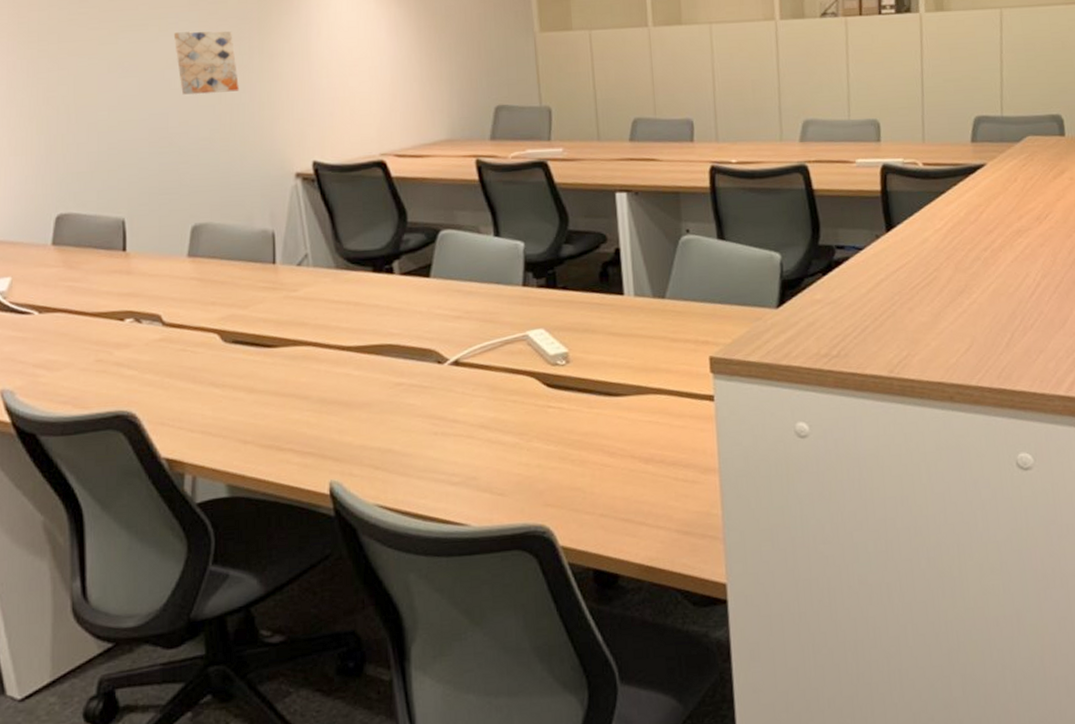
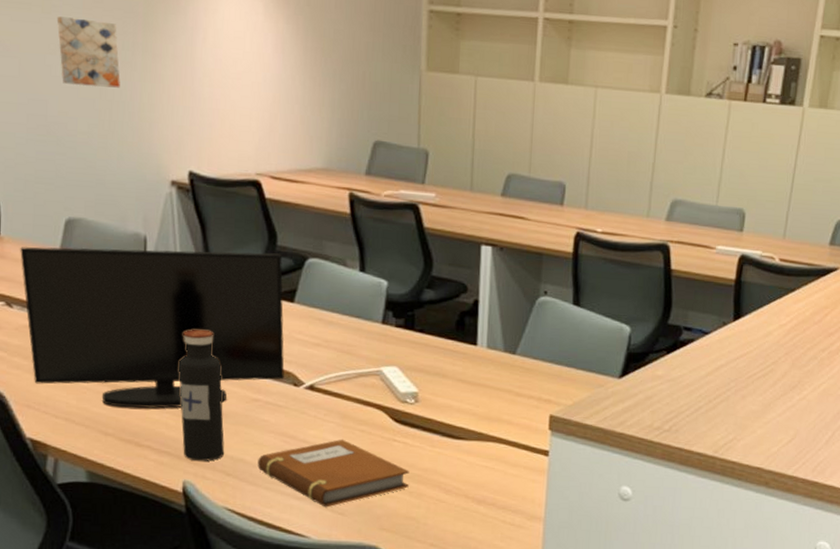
monitor: none [147,230,427,412] -> present [20,247,285,408]
water bottle: none [316,318,371,458] -> present [178,329,225,461]
notebook: none [407,413,570,490] -> present [257,439,410,508]

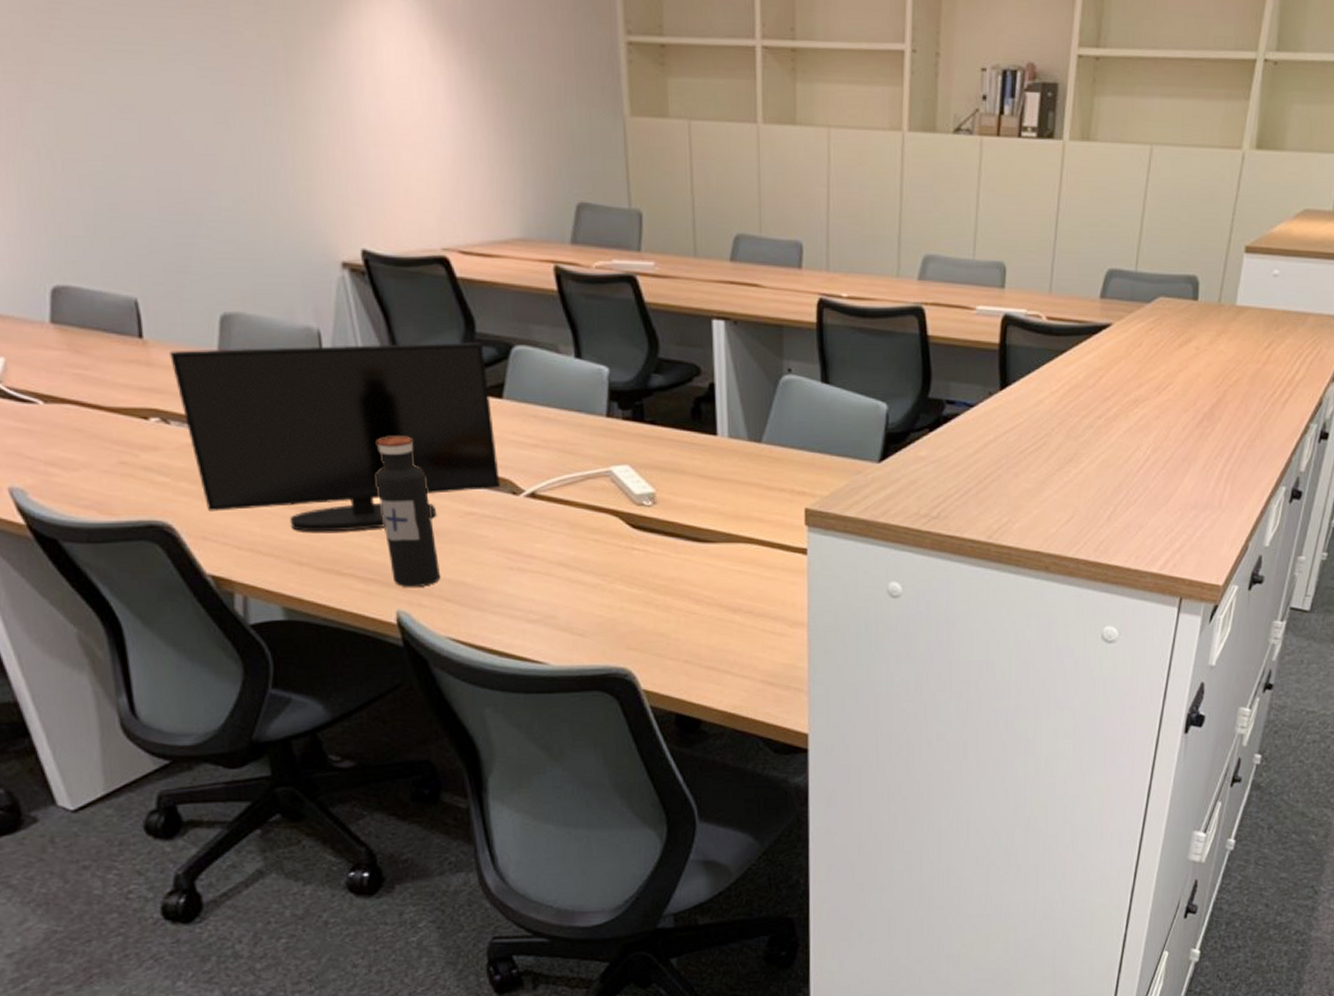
wall art: present [56,16,120,88] -> none [177,66,266,153]
notebook: present [257,439,410,508] -> none [480,551,654,629]

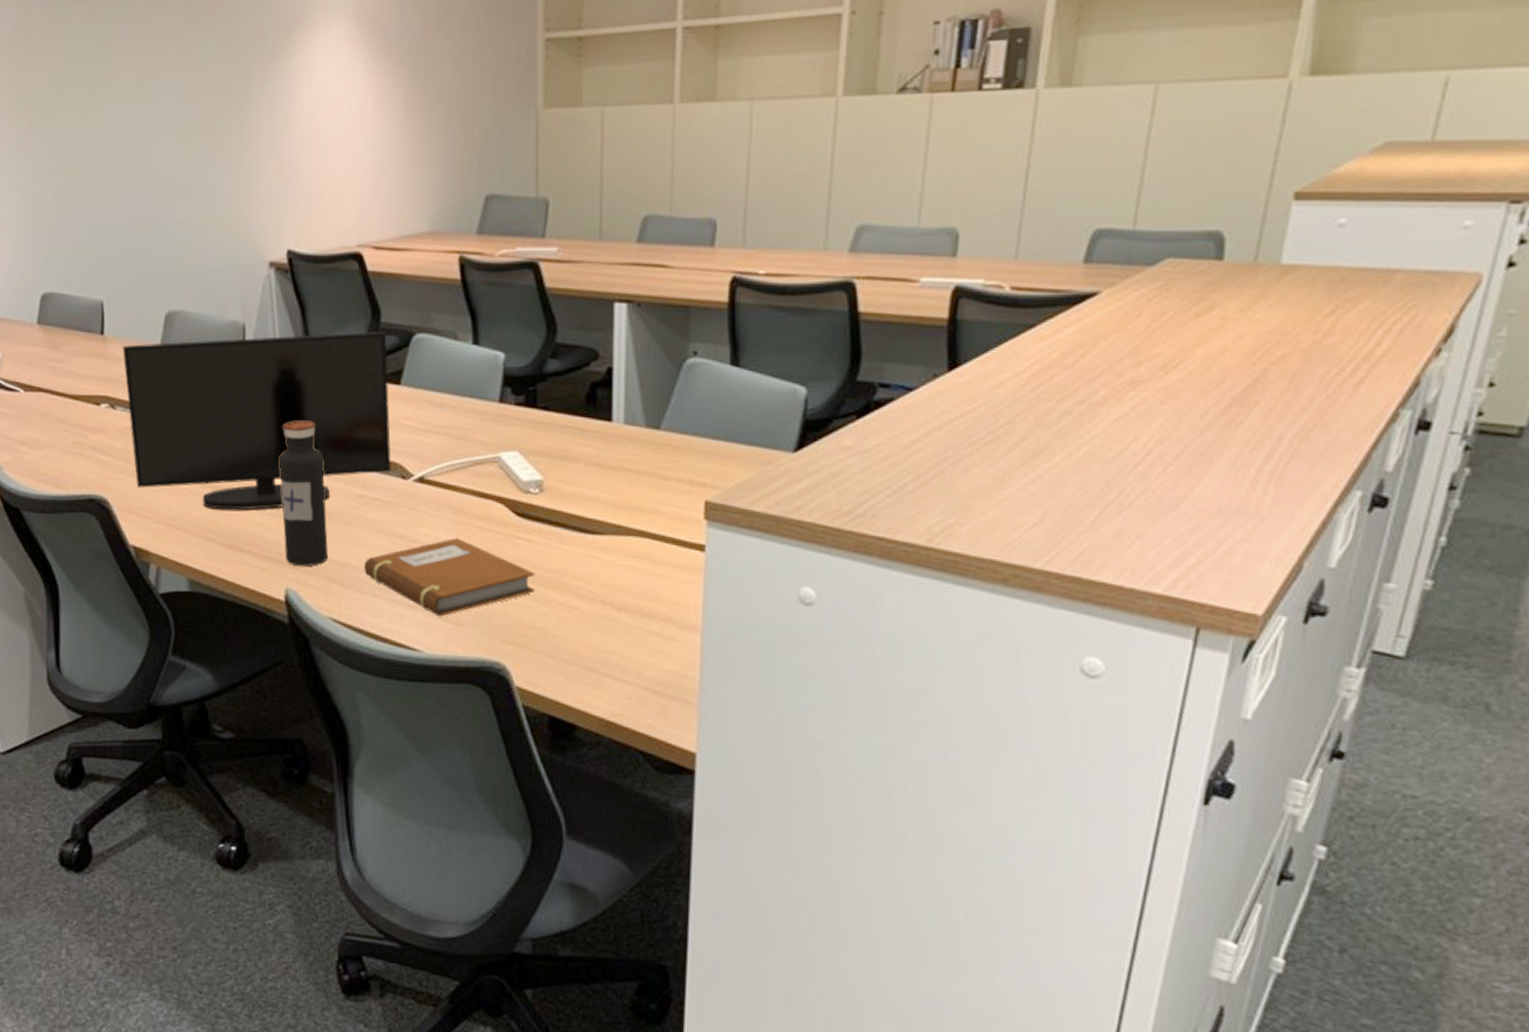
notebook: none [480,551,654,629] -> present [364,537,535,617]

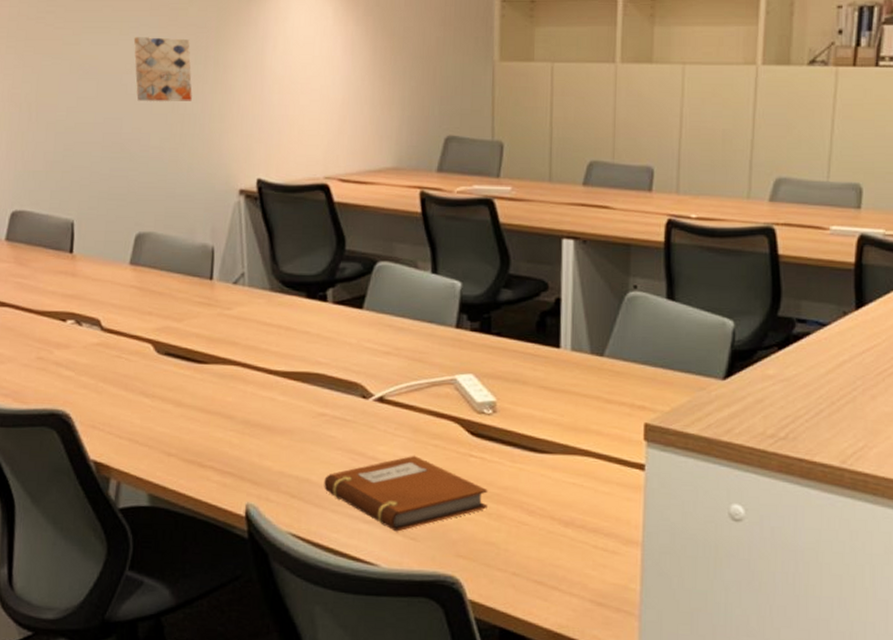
monitor: present [122,331,392,510] -> none [91,258,353,427]
wall art: none [155,102,218,172] -> present [133,37,192,101]
water bottle: present [279,421,329,566] -> none [243,341,290,482]

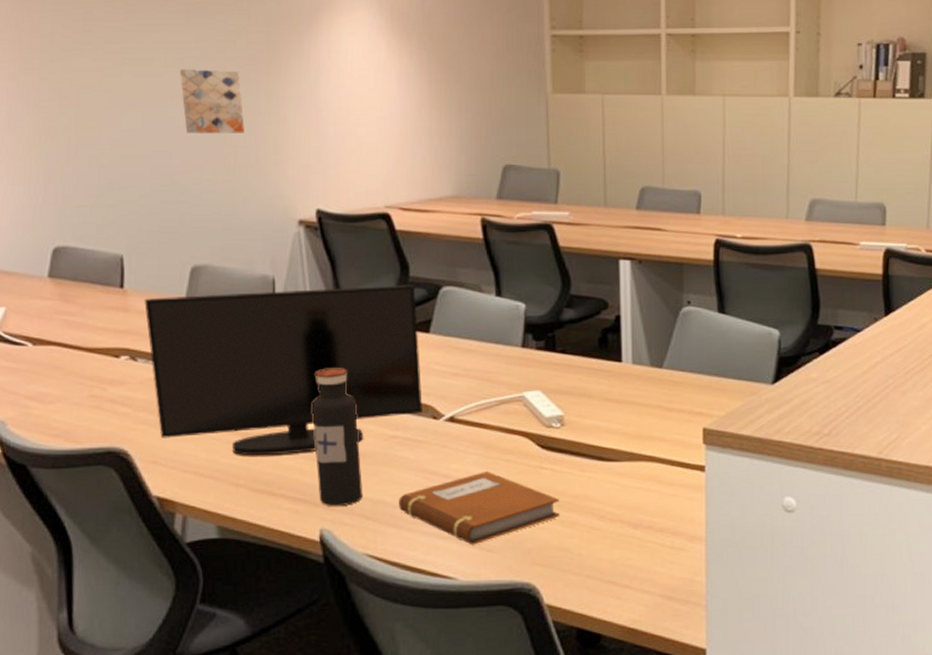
monitor: none [91,258,353,427] -> present [144,285,423,456]
water bottle: none [243,341,290,482] -> present [311,368,363,506]

